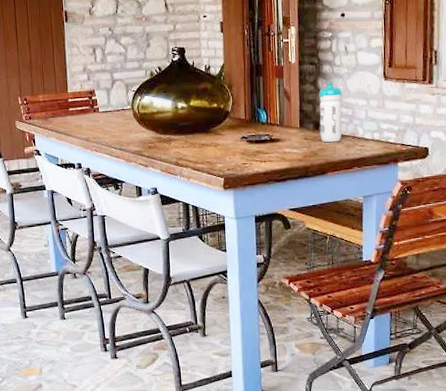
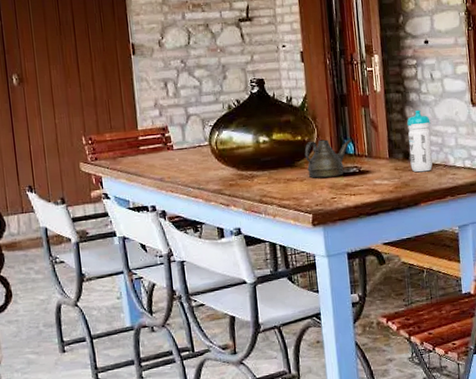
teapot: none [219,107,265,144] -> present [304,138,352,178]

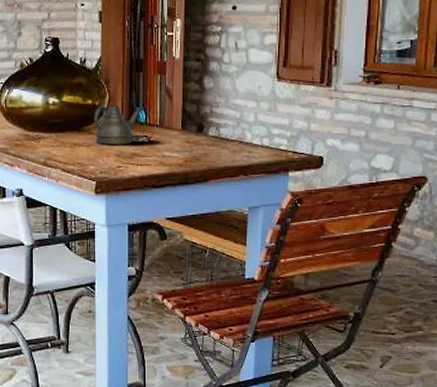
water bottle: present [406,110,433,173] -> none [204,80,230,147]

